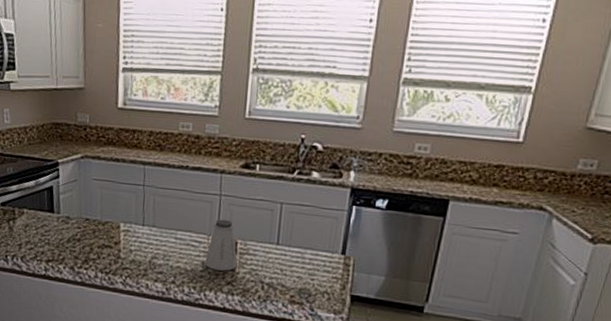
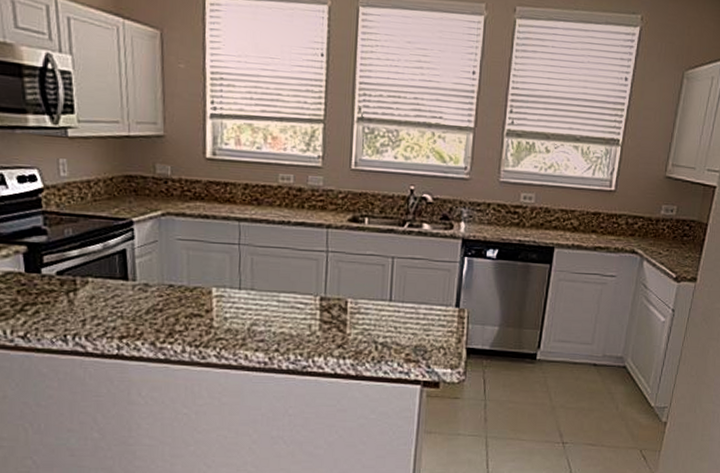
saltshaker: present [205,219,238,271] -> none [312,277,348,333]

